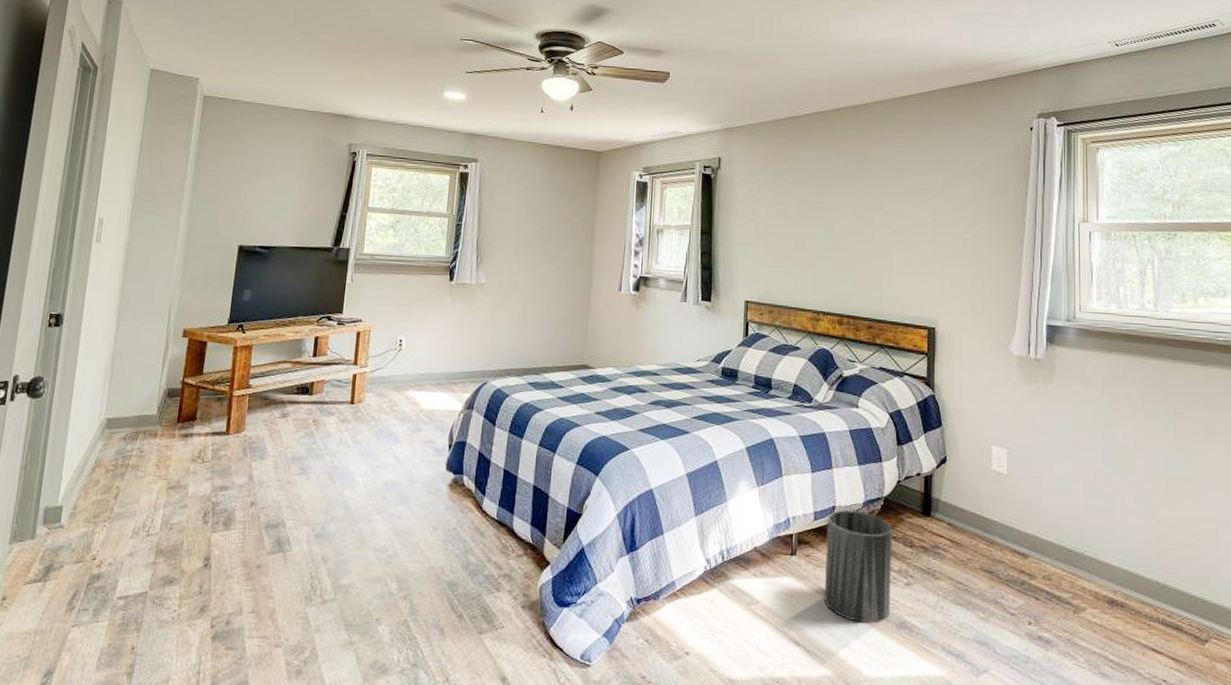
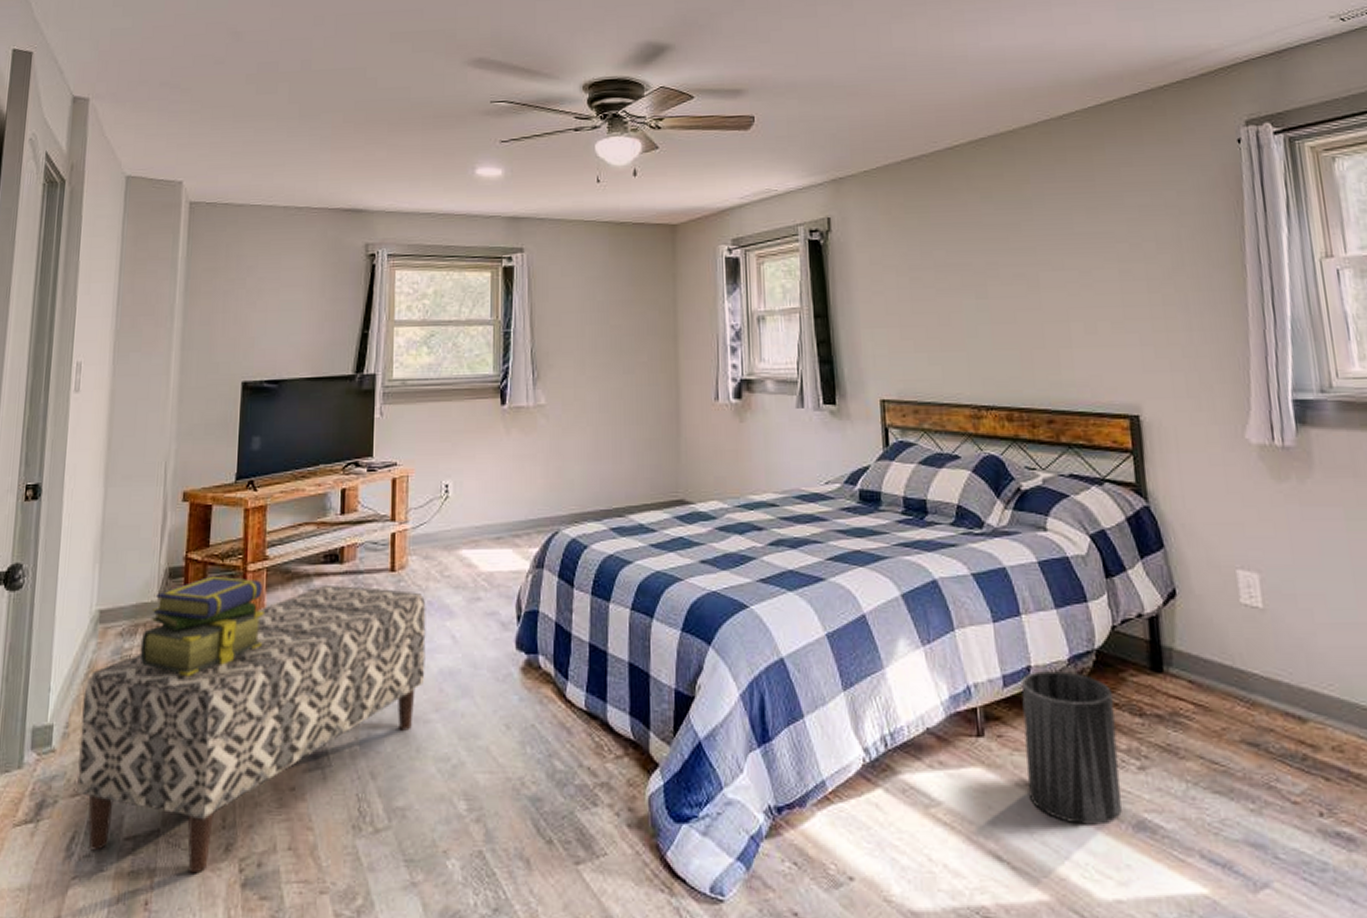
bench: none [80,410,377,628] -> present [77,584,426,874]
stack of books: none [139,397,245,475] -> present [140,575,264,677]

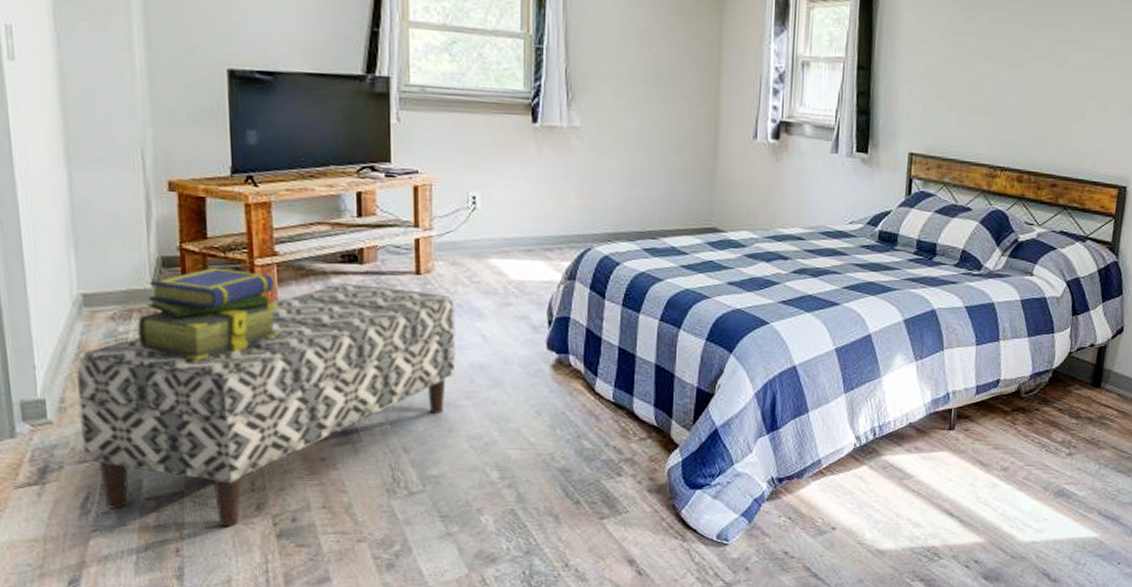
trash can: present [1020,671,1122,825] -> none [981,383,1059,492]

